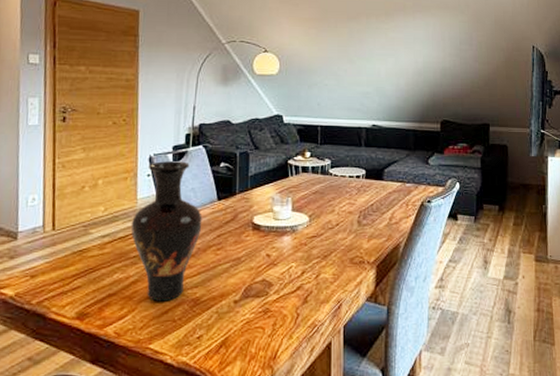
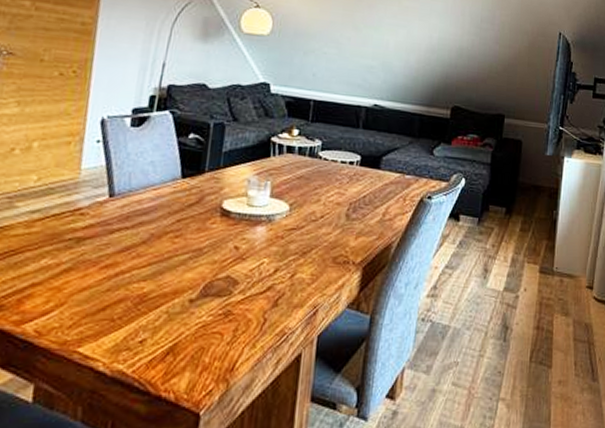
vase: present [131,161,203,302] -> none [69,125,161,296]

